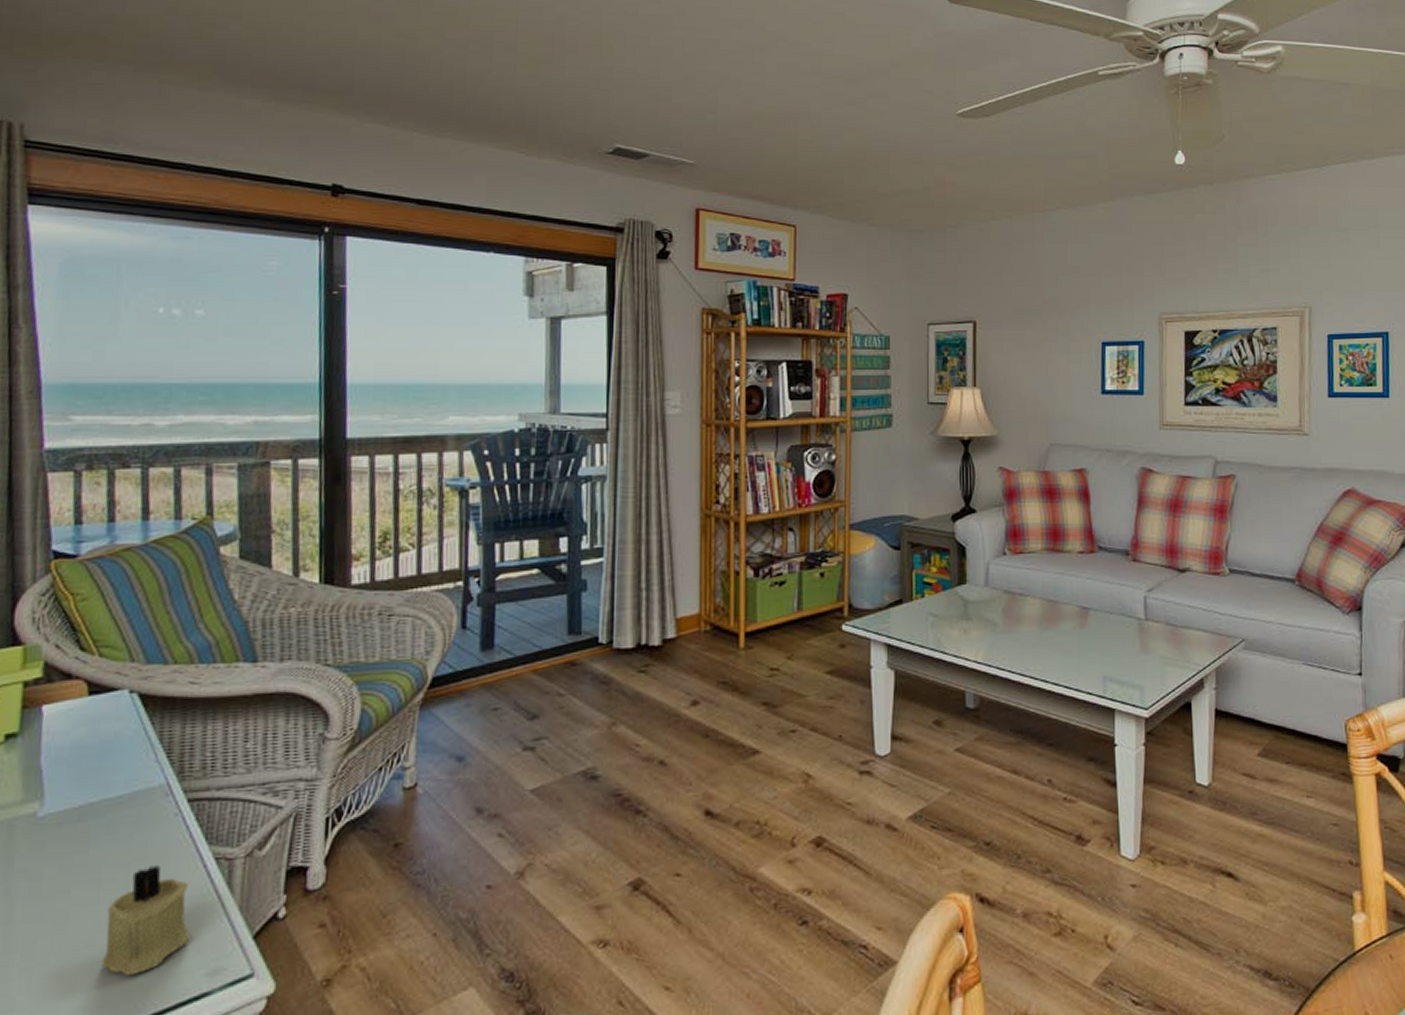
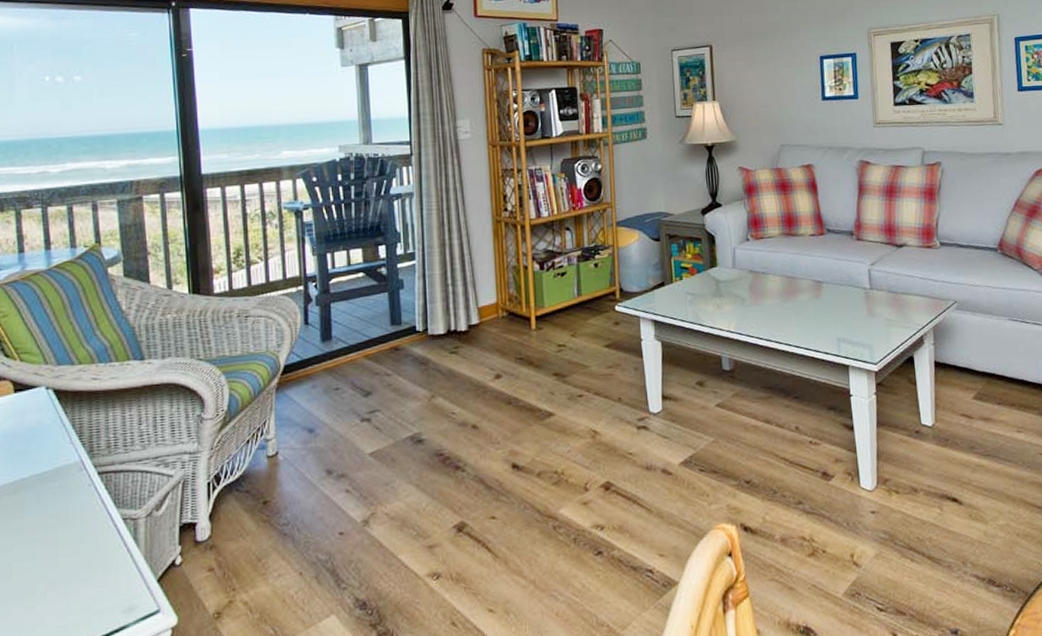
candle: present [101,864,191,977] -> none [40,525,108,616]

